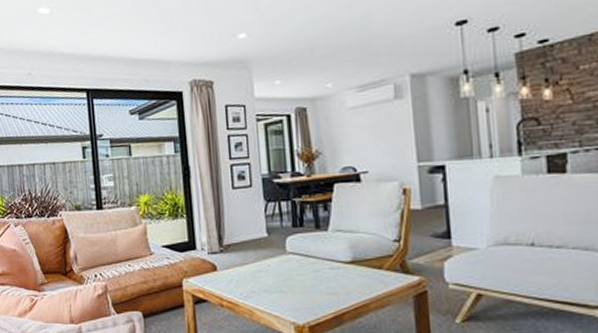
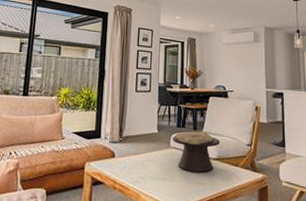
decorative bowl: none [288,229,355,281] -> present [172,131,221,173]

